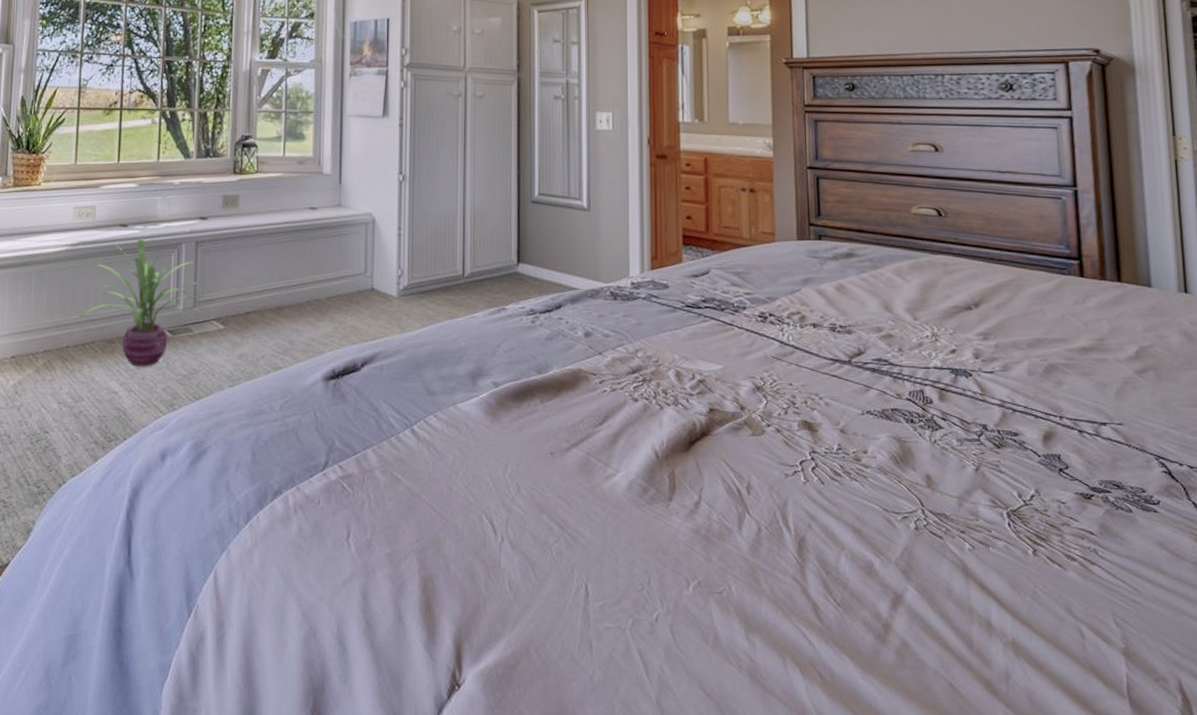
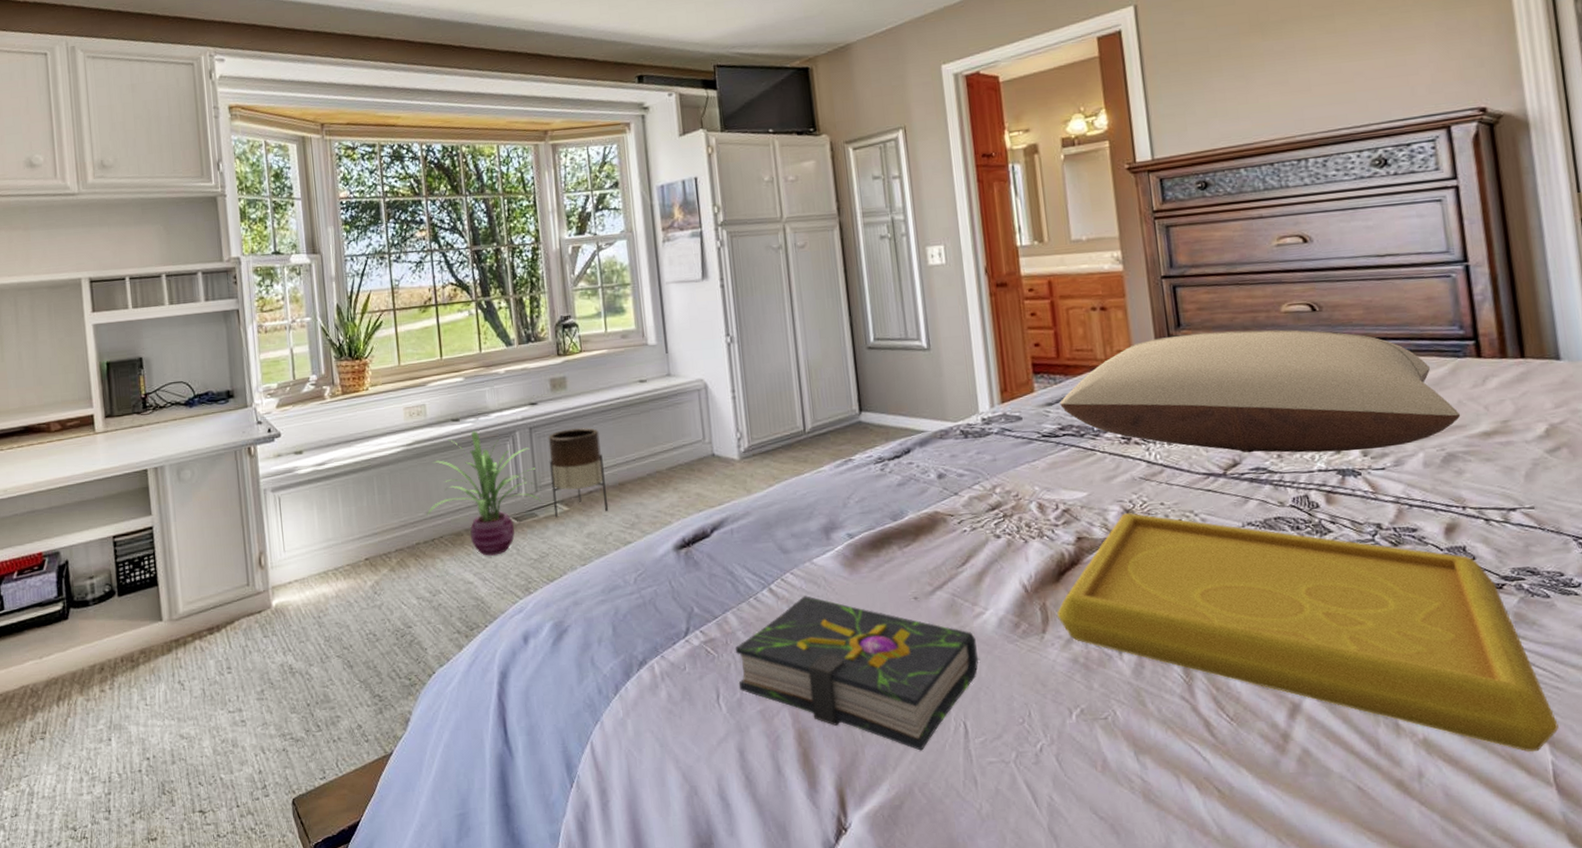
planter: none [209,246,265,335] -> present [548,427,608,518]
book: none [370,440,605,610] -> present [735,596,979,751]
serving tray: none [684,390,1134,662] -> present [1057,513,1559,752]
pillow: none [705,224,1063,352] -> present [1060,330,1461,453]

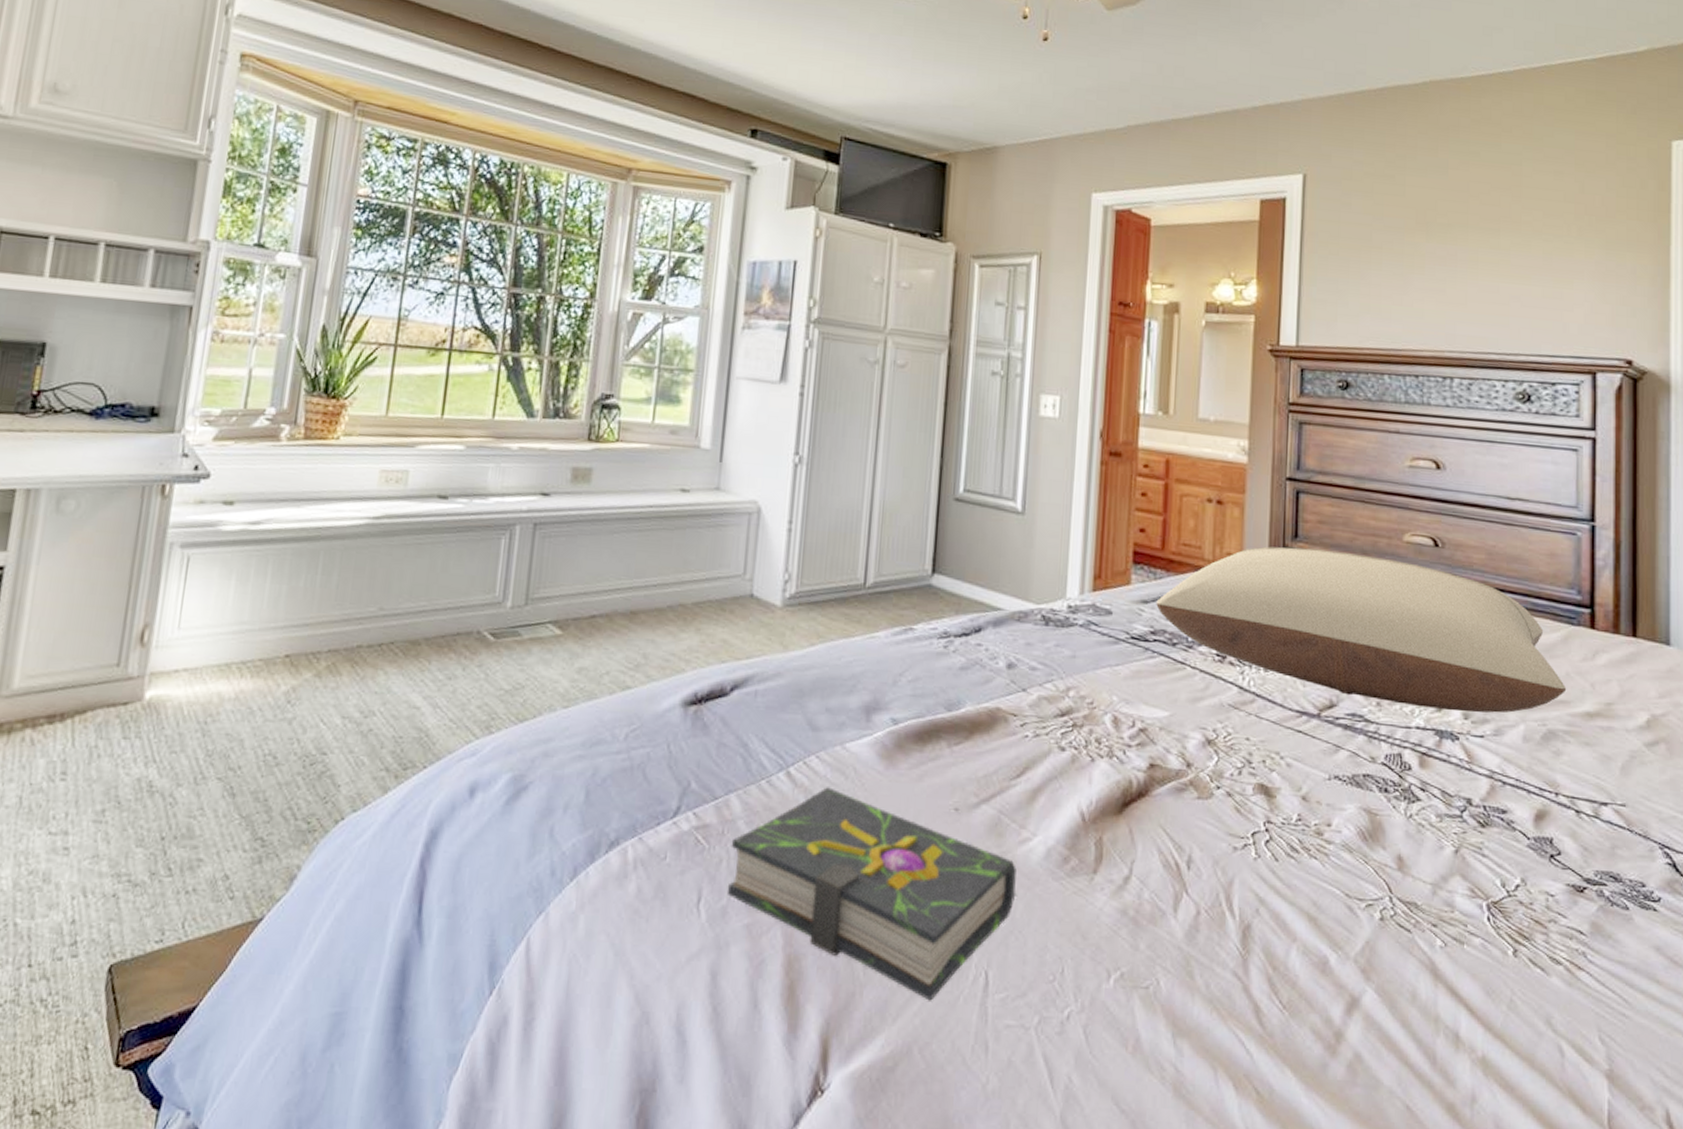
decorative plant: present [427,431,542,556] -> none [379,514,531,677]
planter: present [548,427,608,518] -> none [542,532,619,644]
serving tray: present [1057,513,1559,752] -> none [1113,743,1620,1086]

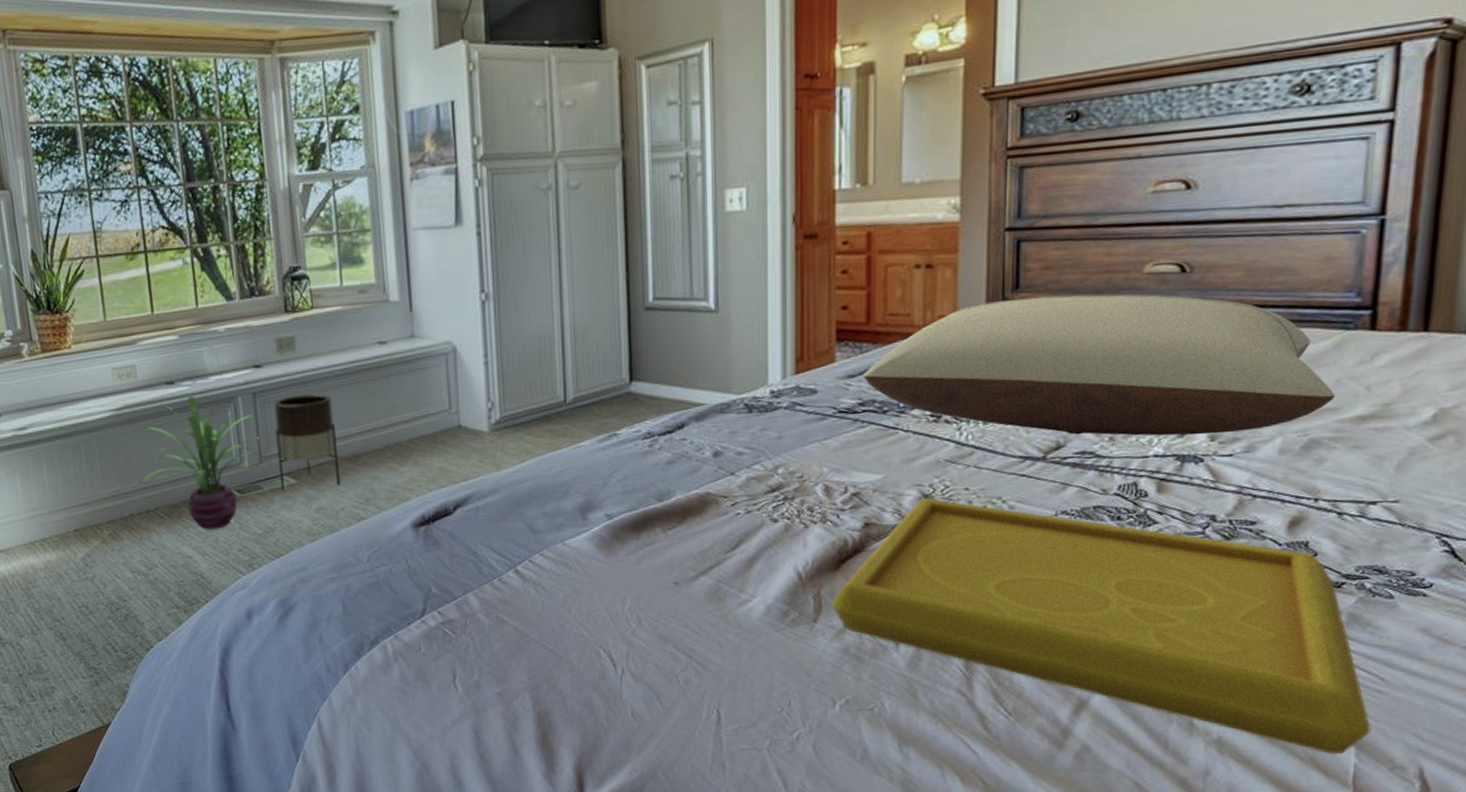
decorative plant: none [379,514,531,677] -> present [140,395,267,530]
planter: none [542,532,619,644] -> present [274,393,340,491]
book: present [727,787,1017,1001] -> none [474,578,739,736]
serving tray: none [1113,743,1620,1086] -> present [832,498,1371,754]

